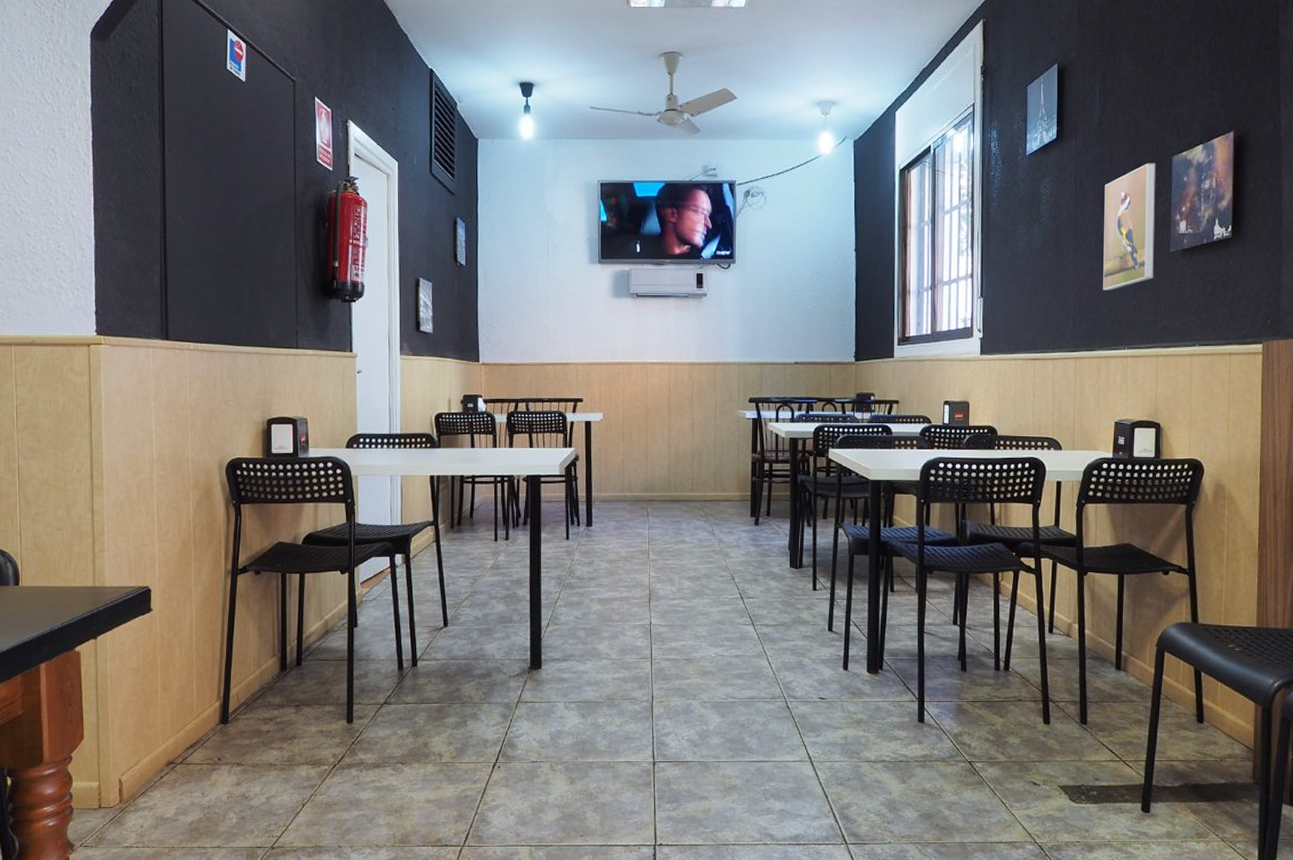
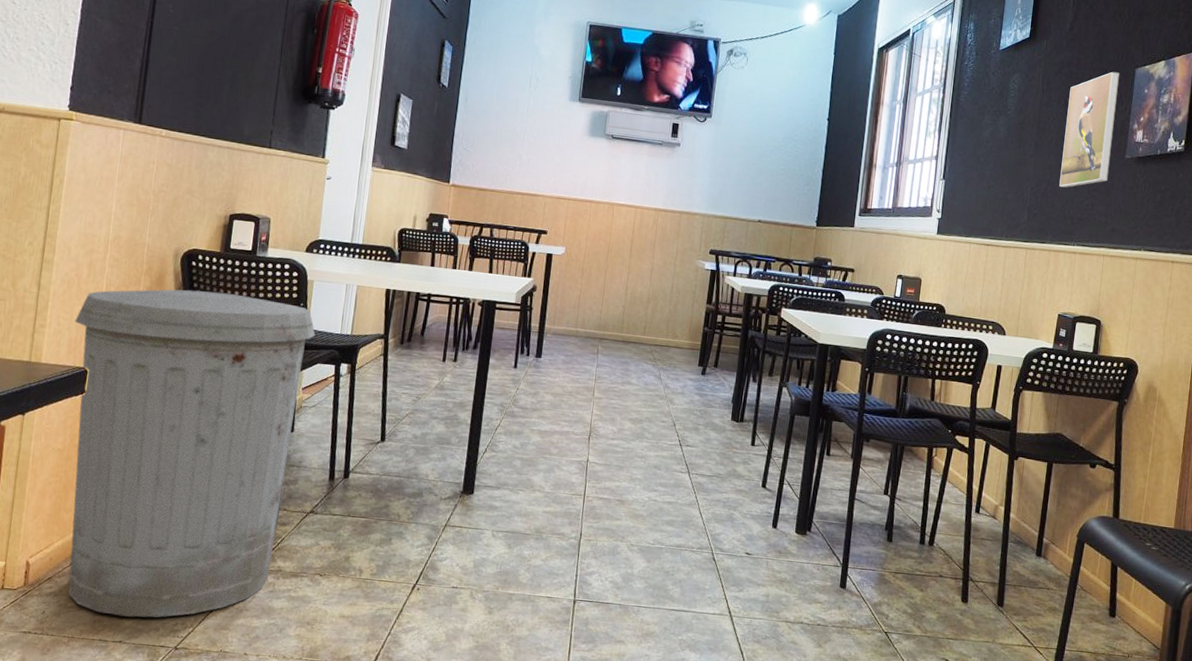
trash can: none [132,498,366,822] -> present [68,289,316,618]

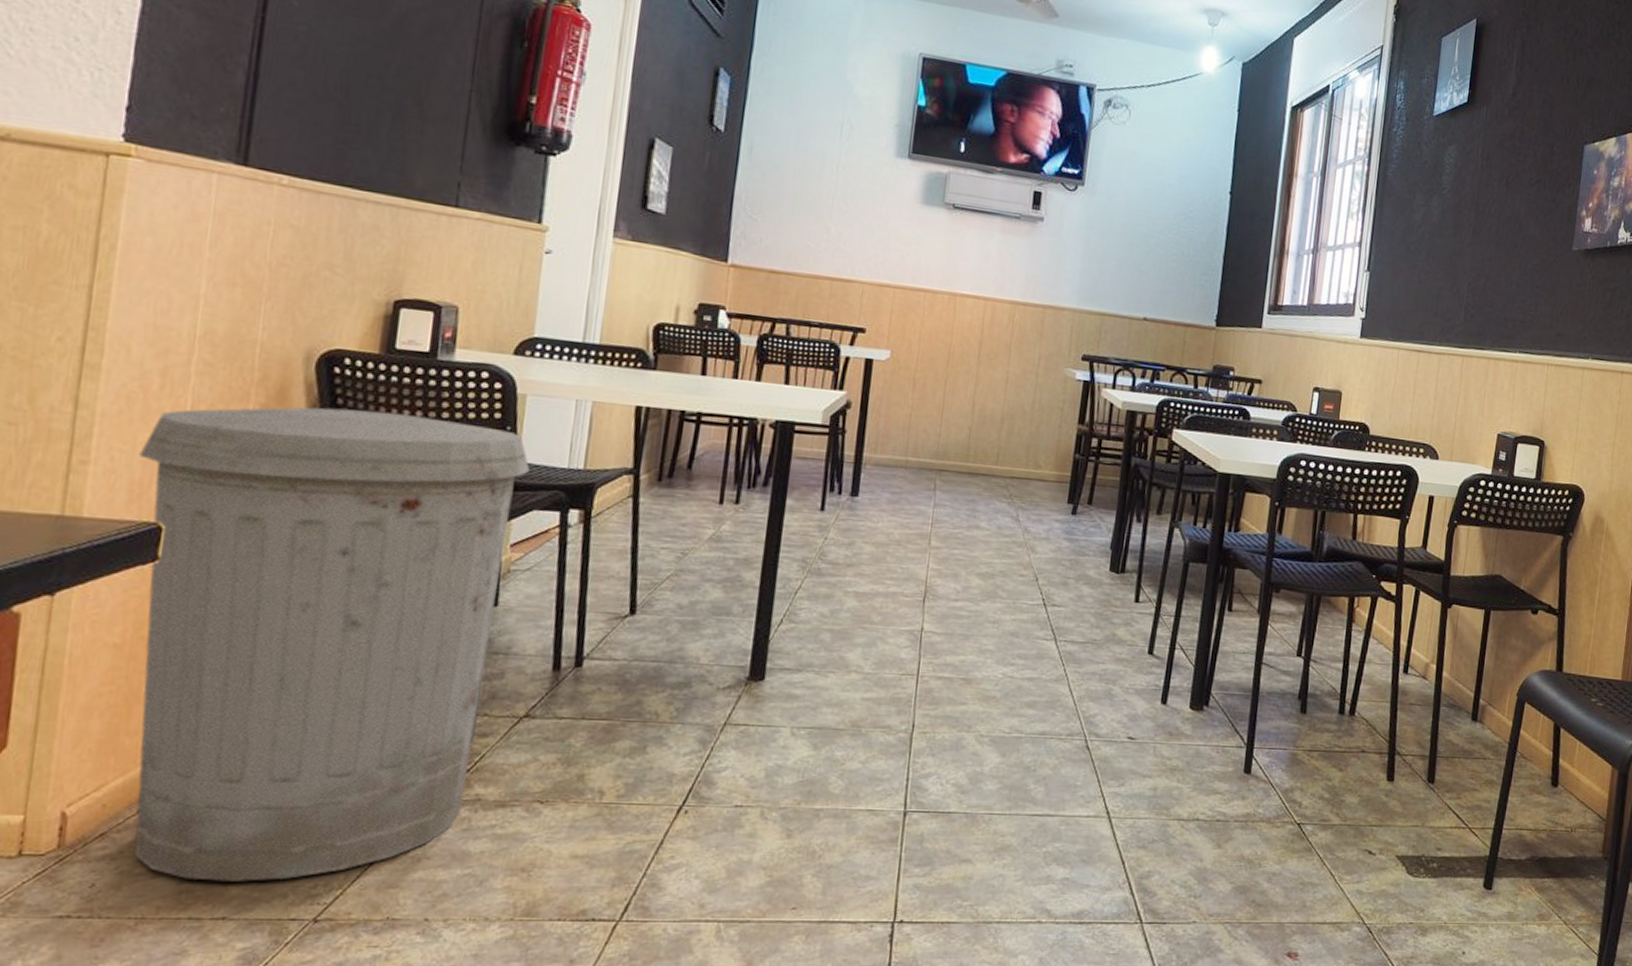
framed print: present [1059,71,1120,188] -> none [1499,147,1568,284]

